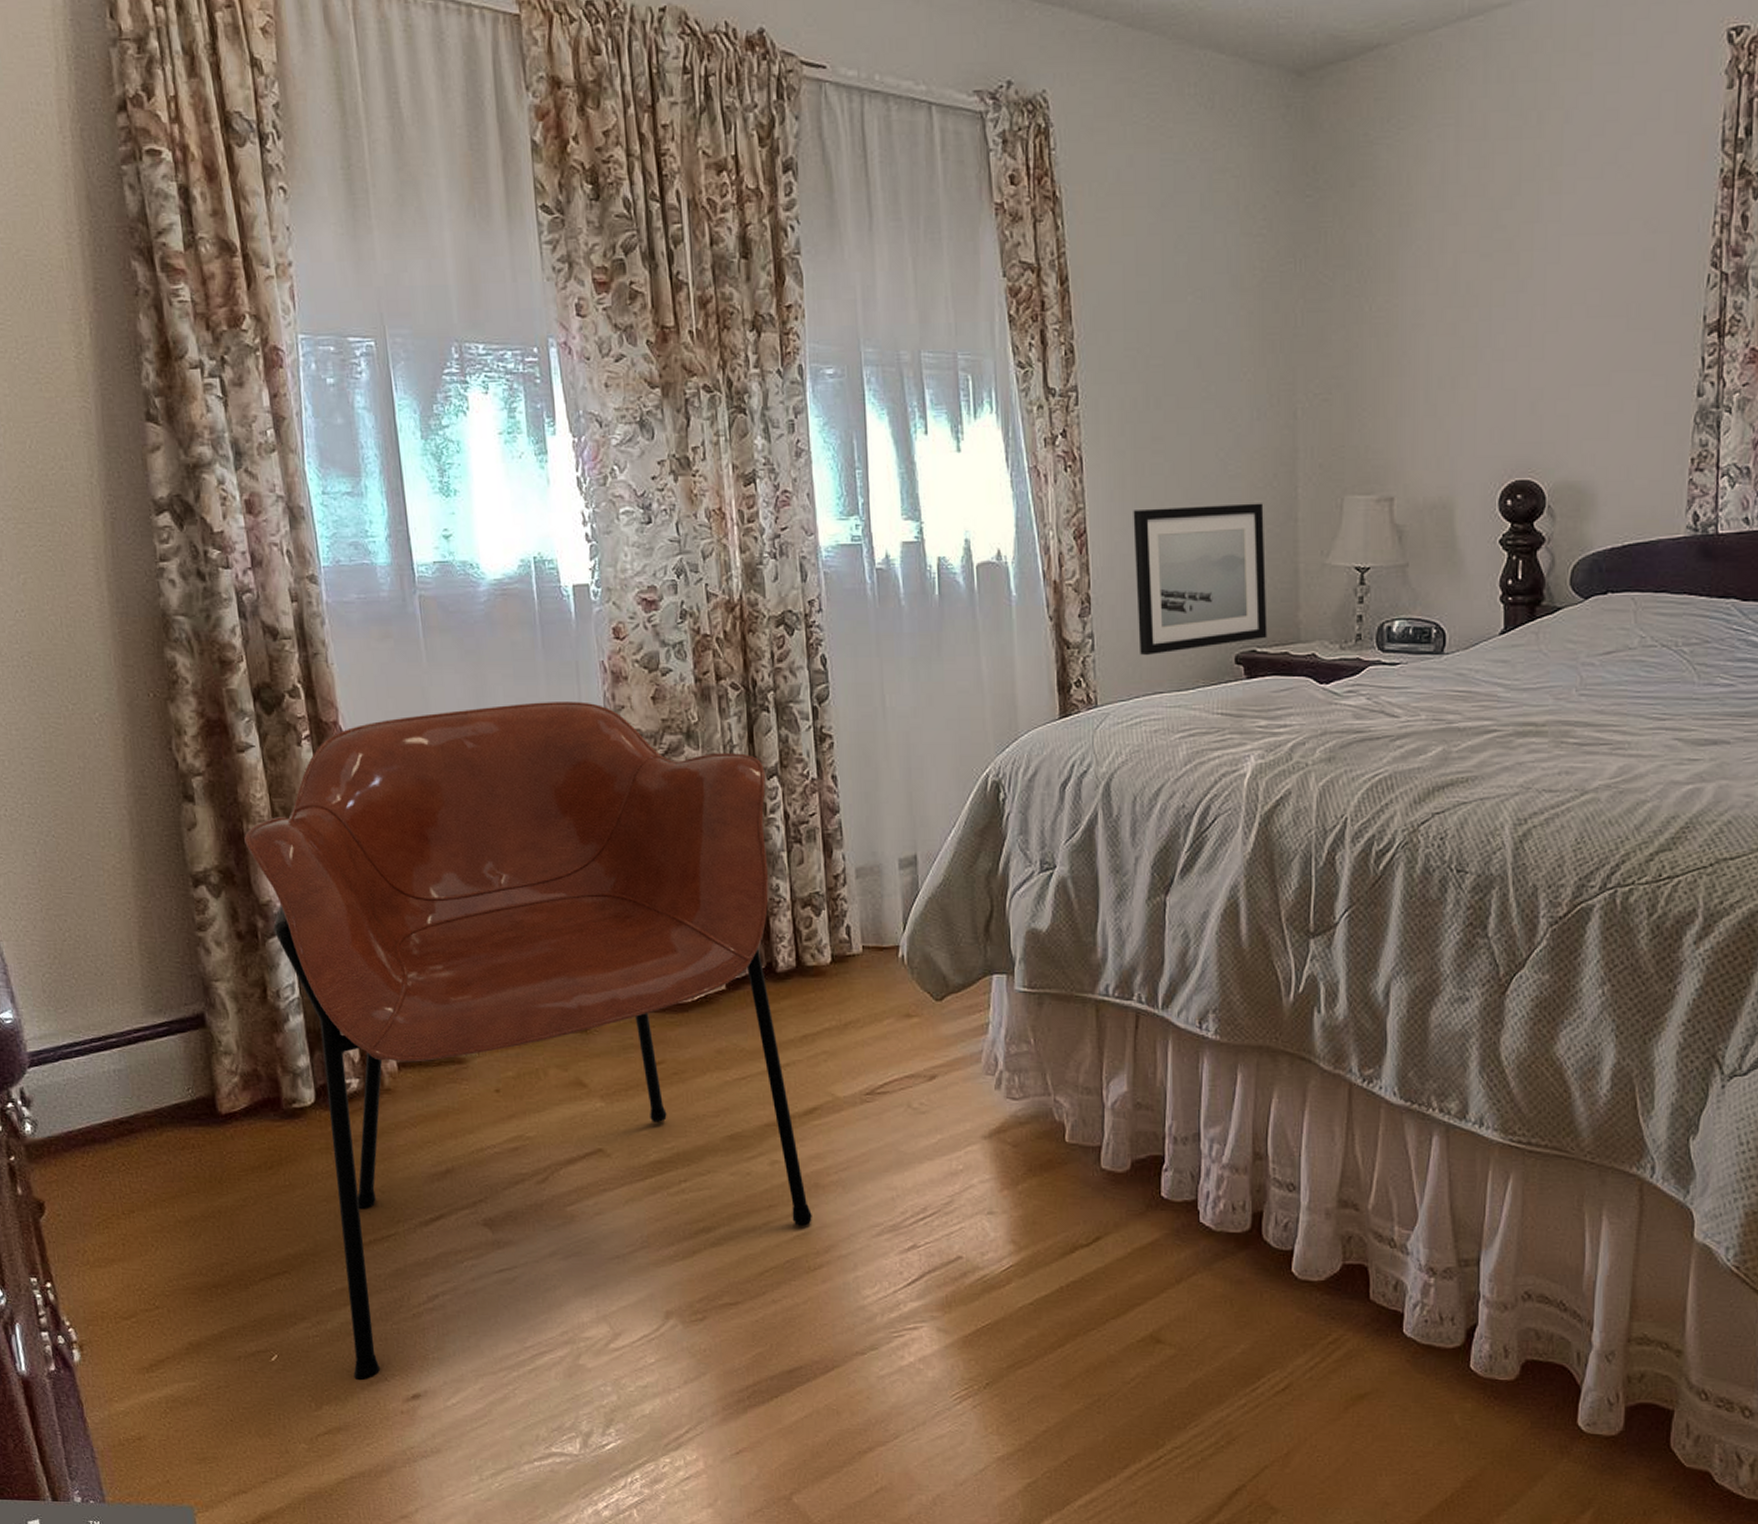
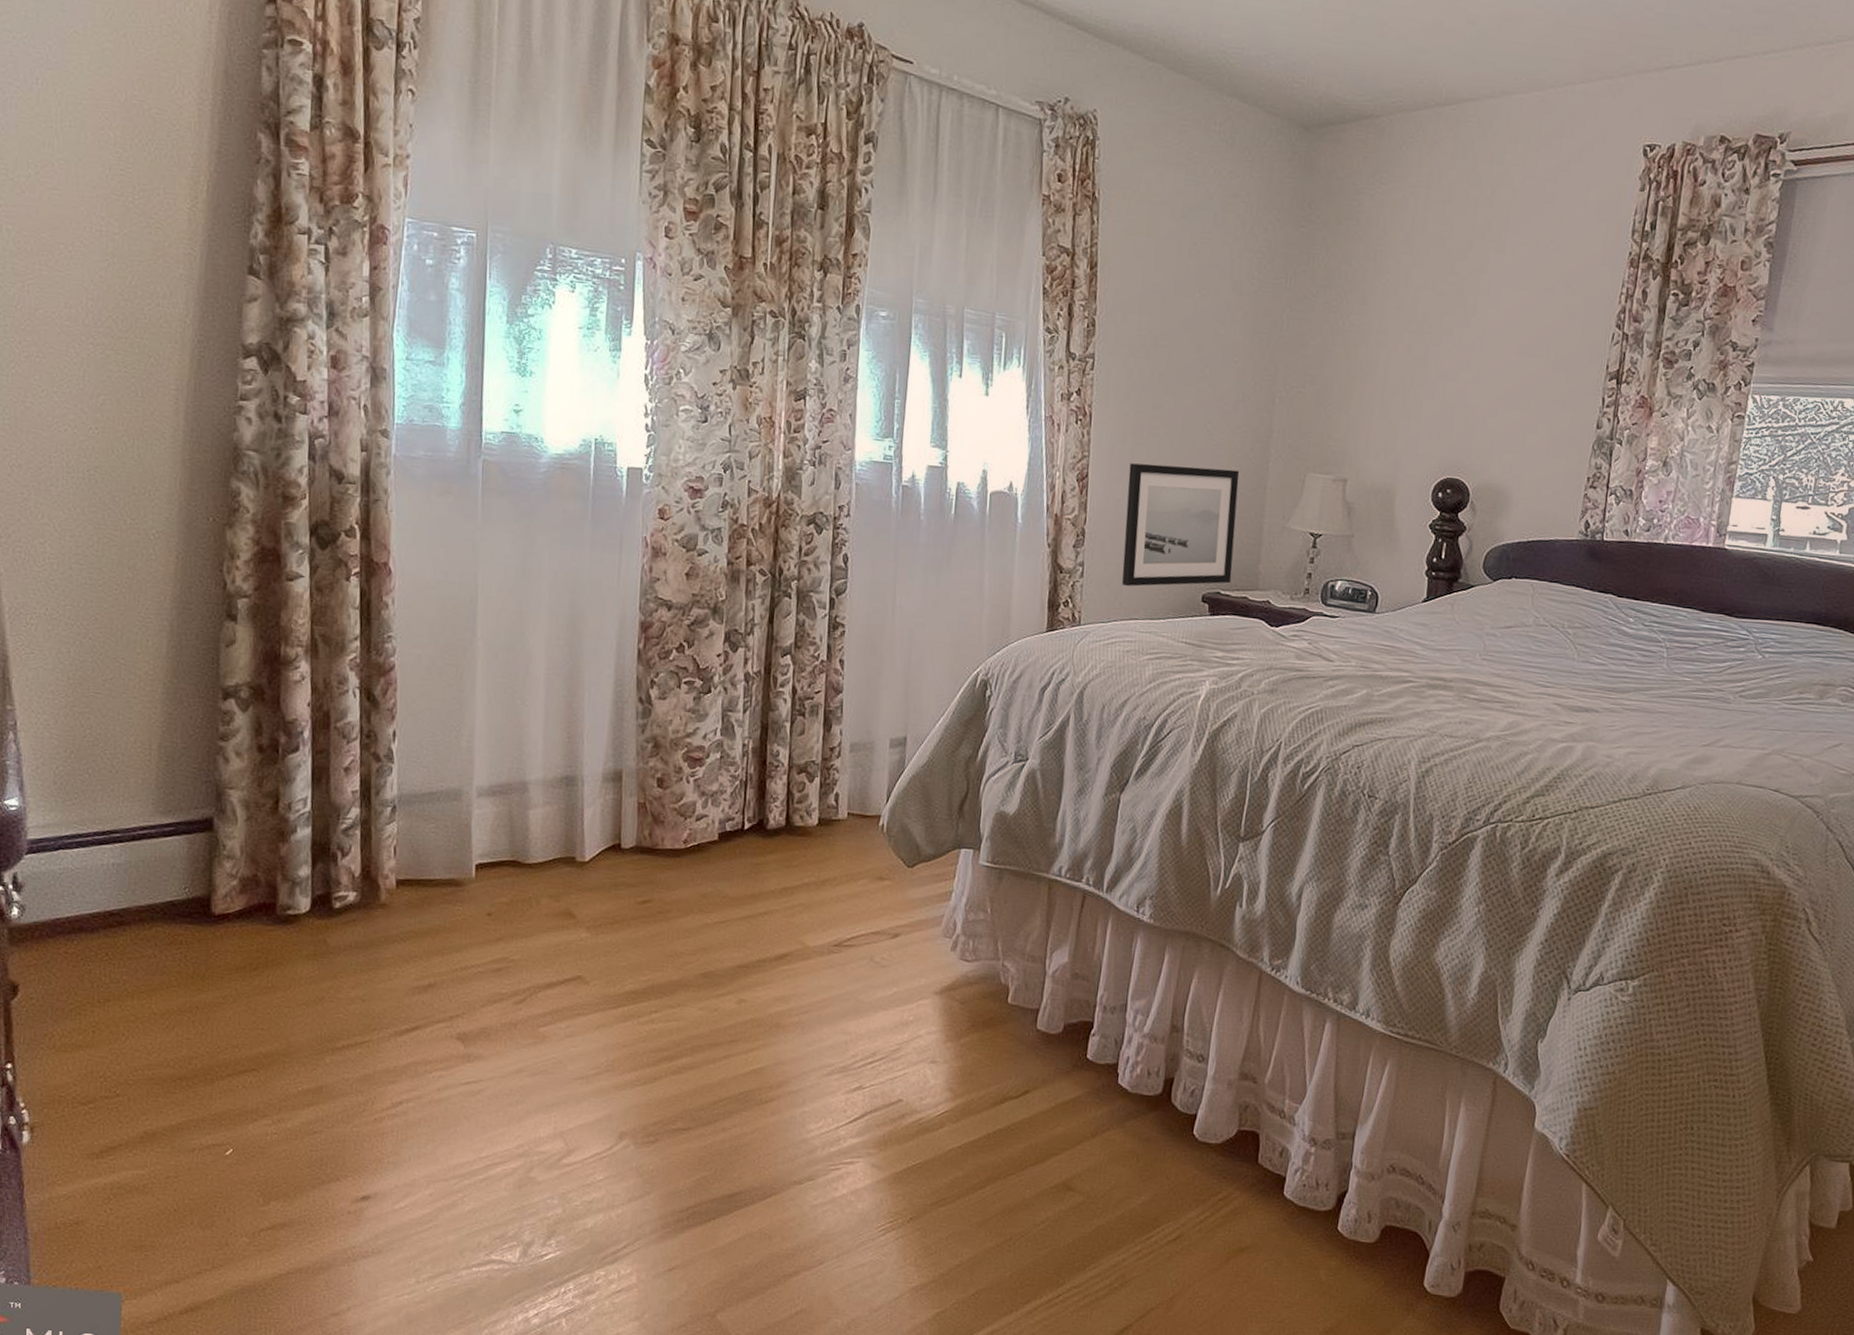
armchair: present [244,701,812,1381] -> none [280,565,780,1180]

